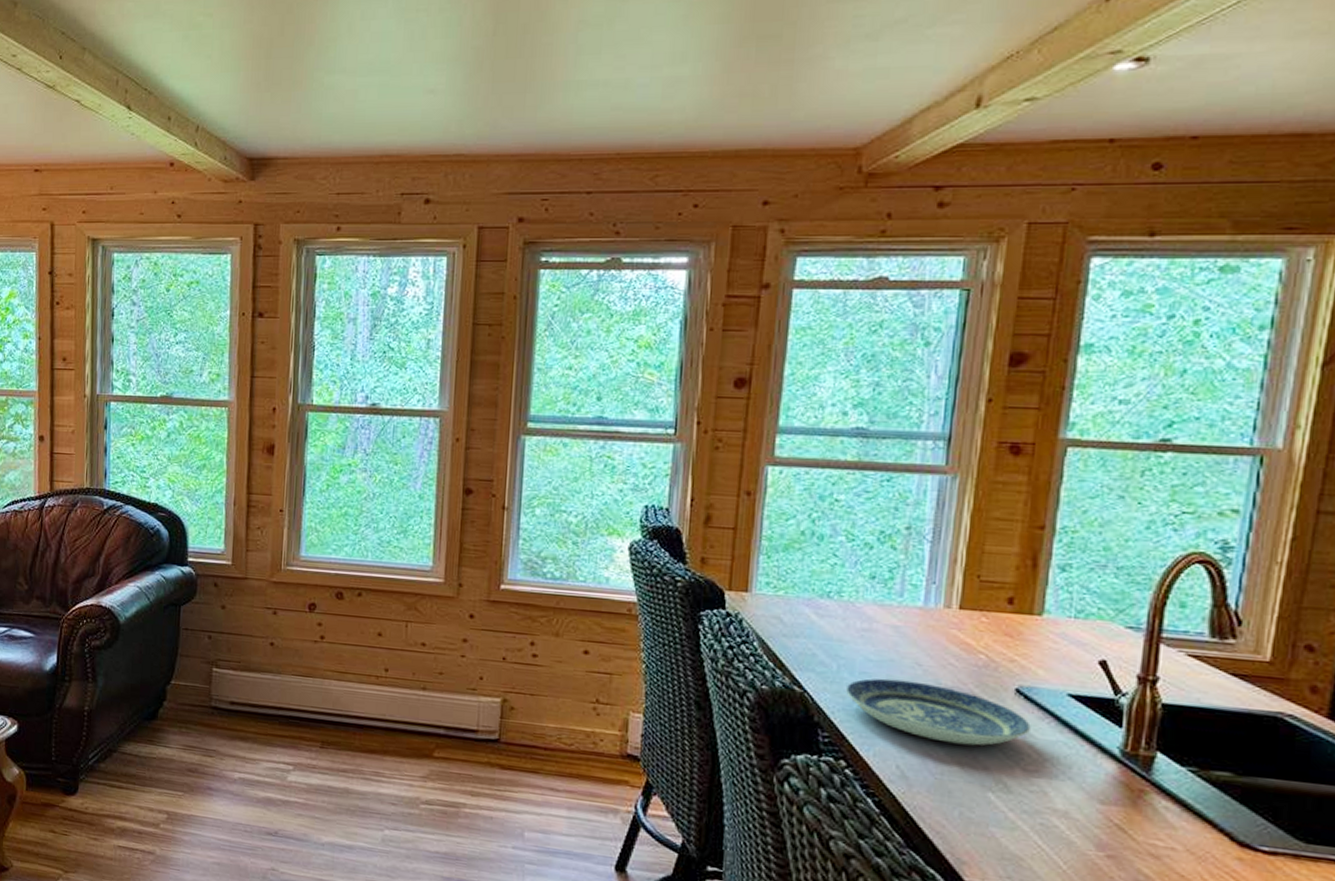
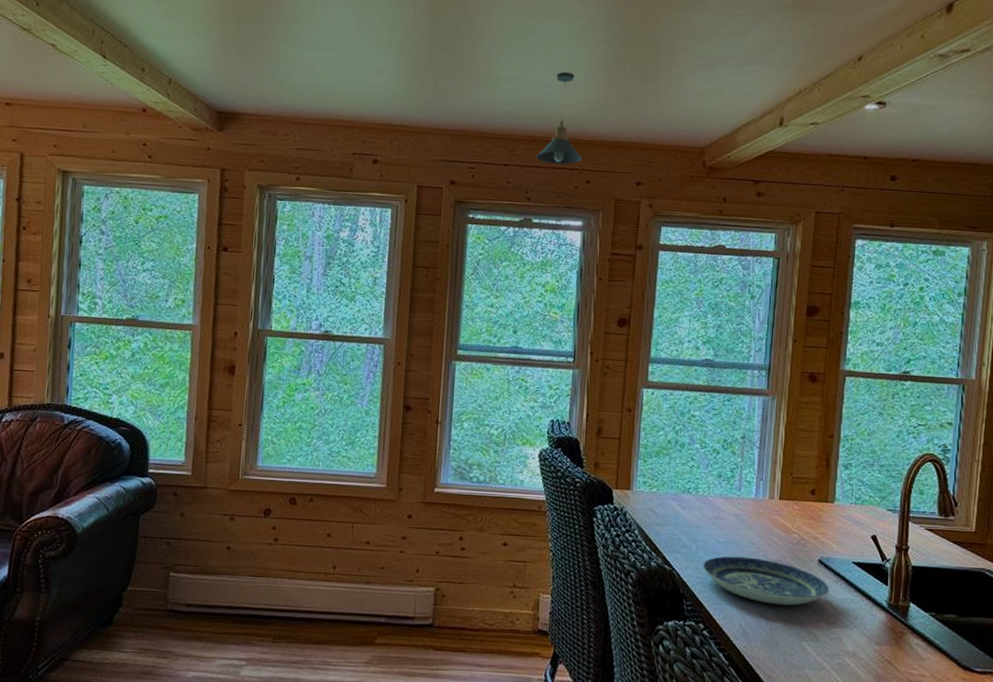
pendant light: none [627,65,689,187] -> present [536,71,583,165]

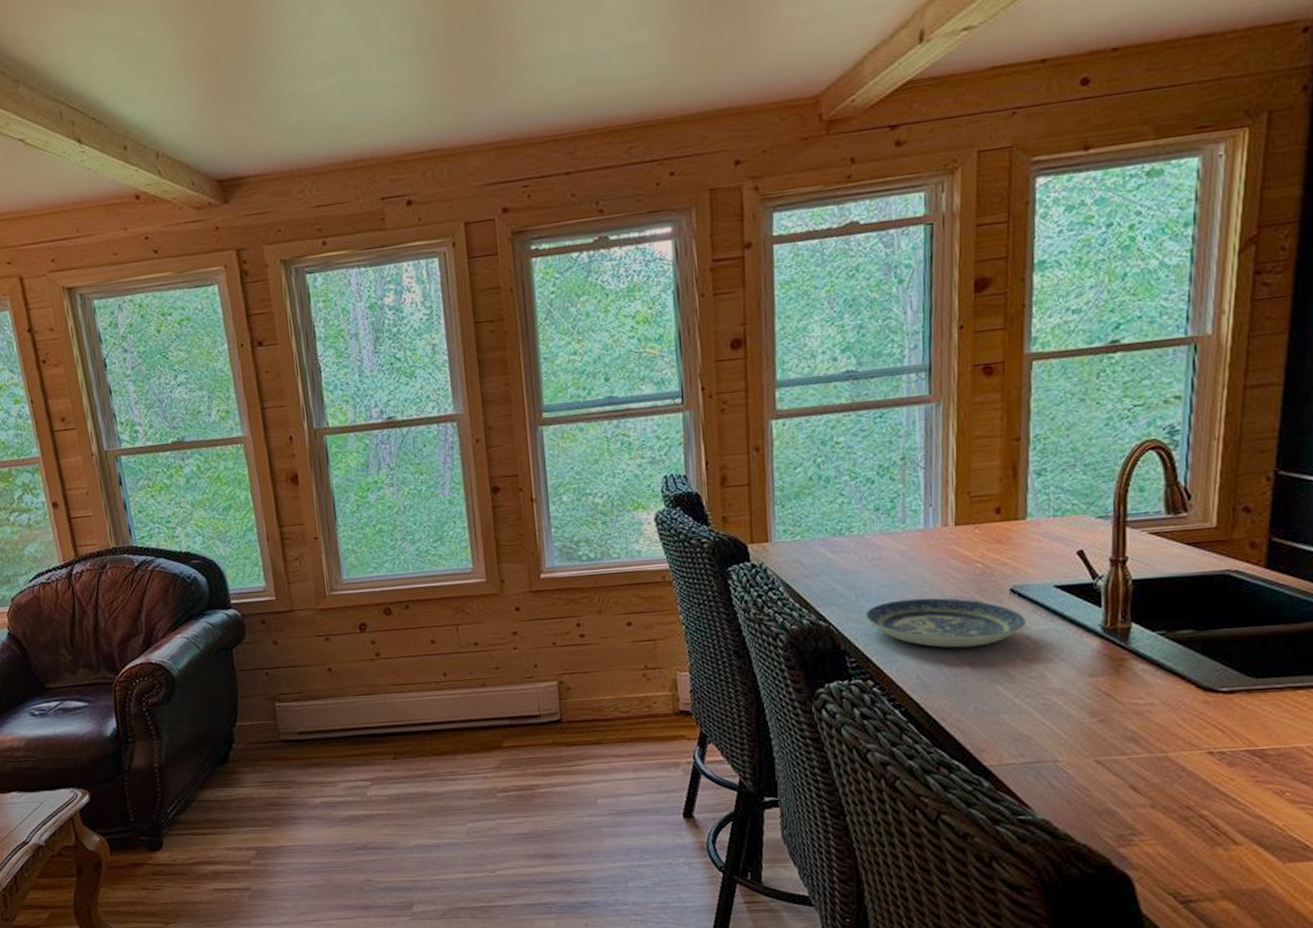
pendant light: present [536,71,583,165] -> none [603,31,662,161]

